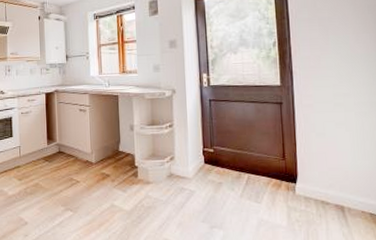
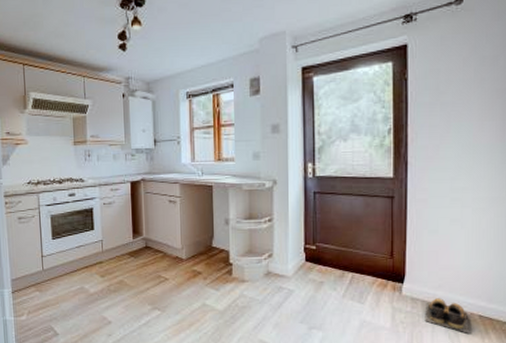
shoes: none [318,197,363,231] -> present [425,298,470,333]

